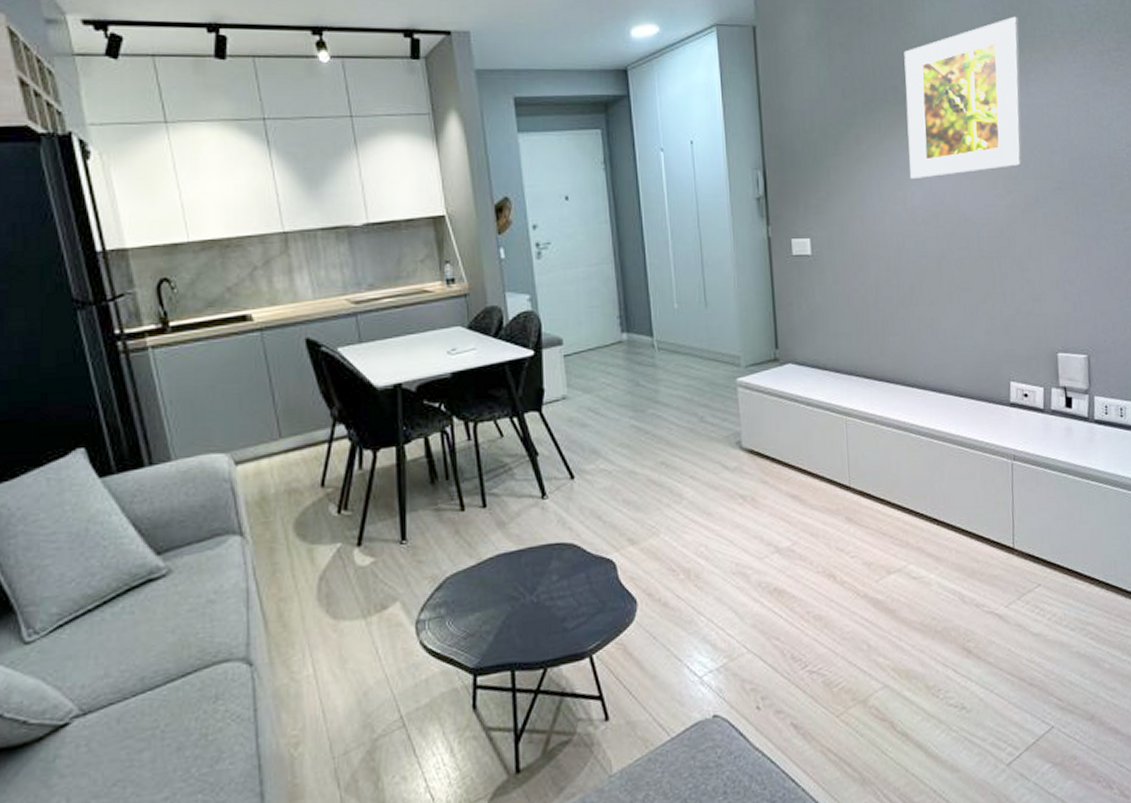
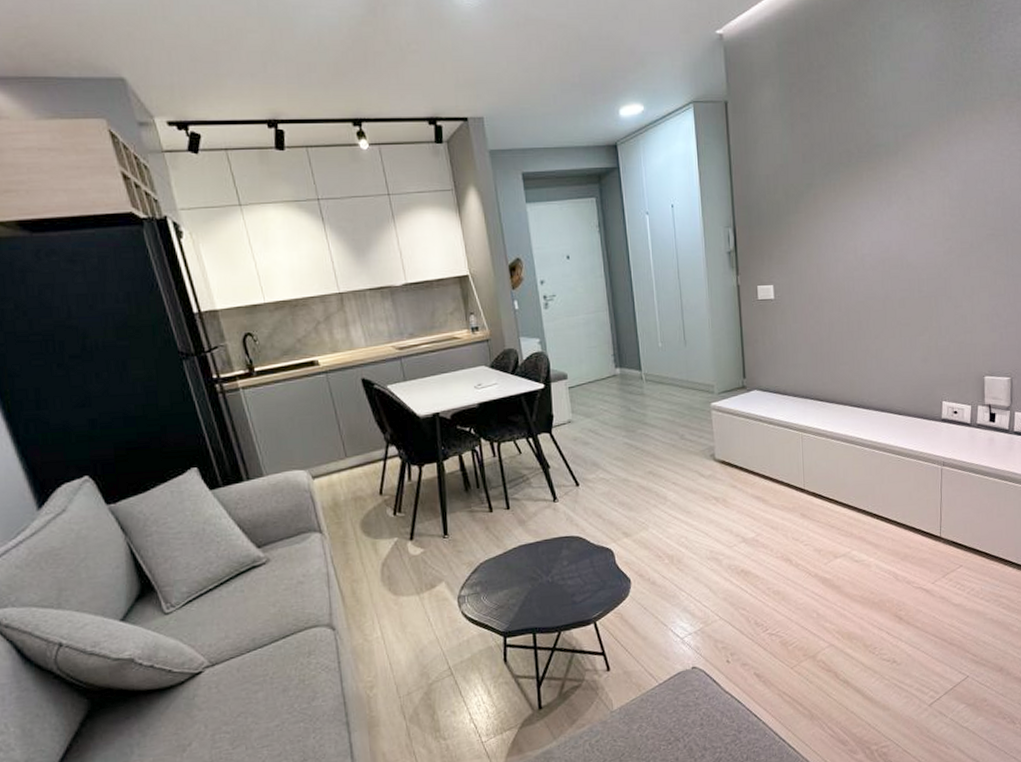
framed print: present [904,16,1023,178] -> none [857,82,962,230]

